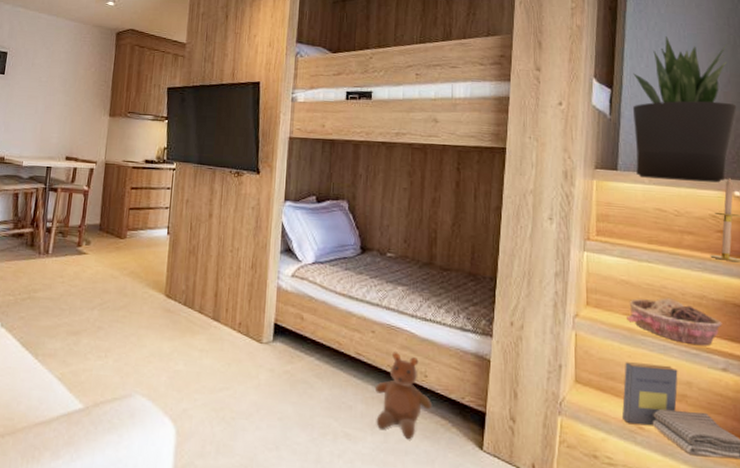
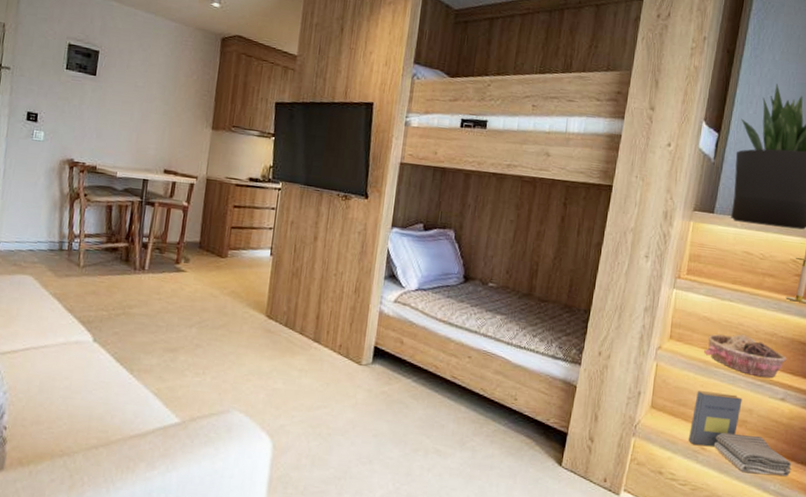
teddy bear: present [374,352,433,439] -> none [465,376,520,455]

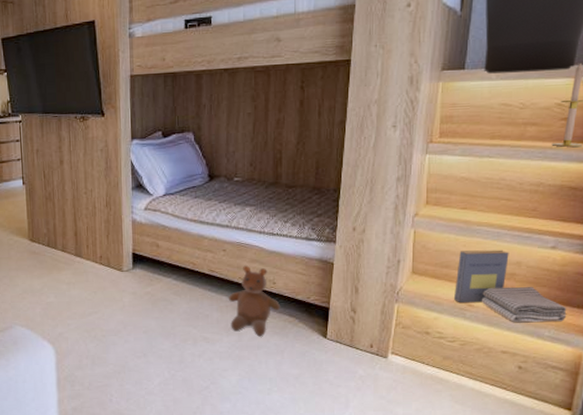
teddy bear: none [465,376,520,455] -> present [228,265,281,336]
decorative basket: present [704,333,787,378] -> none [464,188,556,229]

